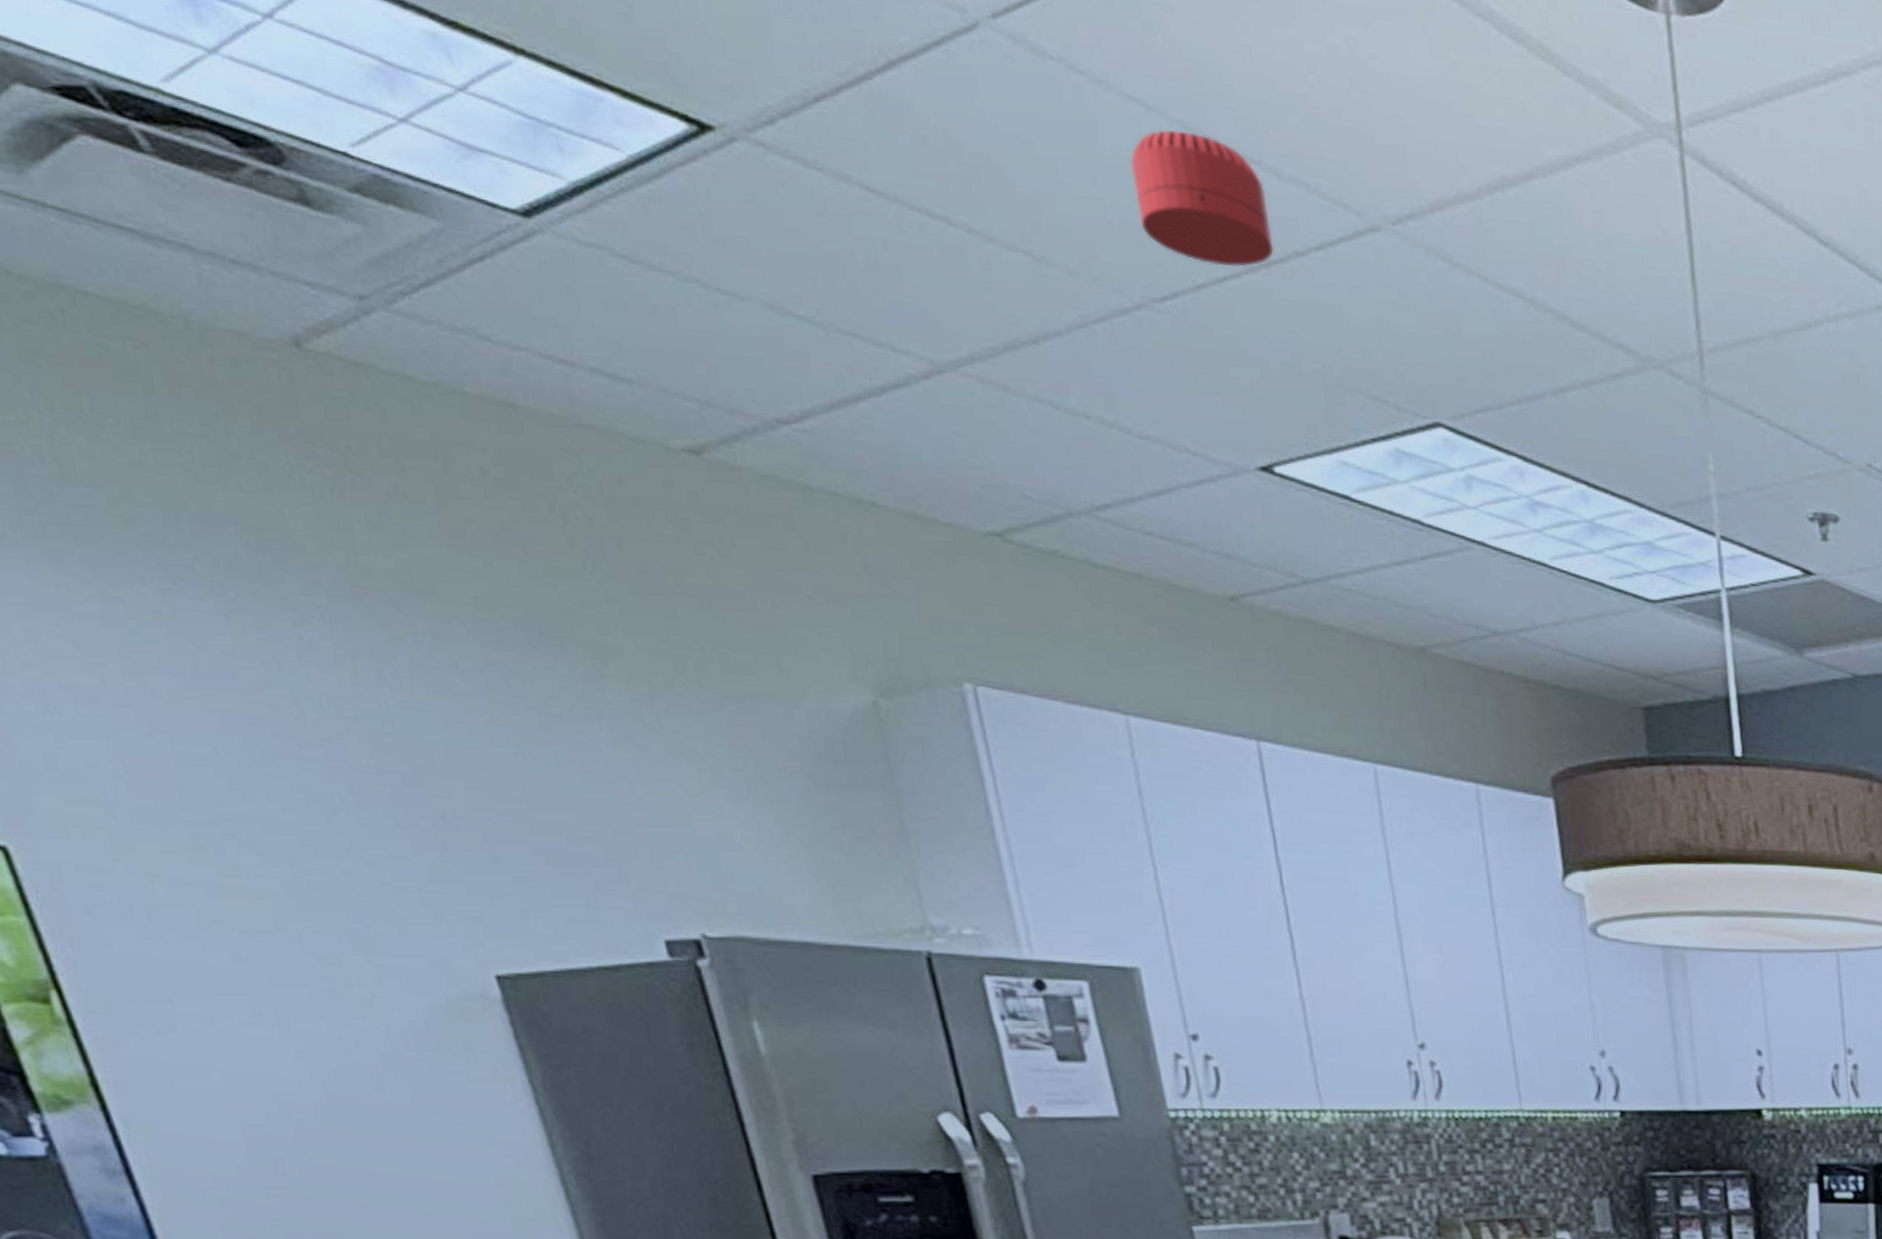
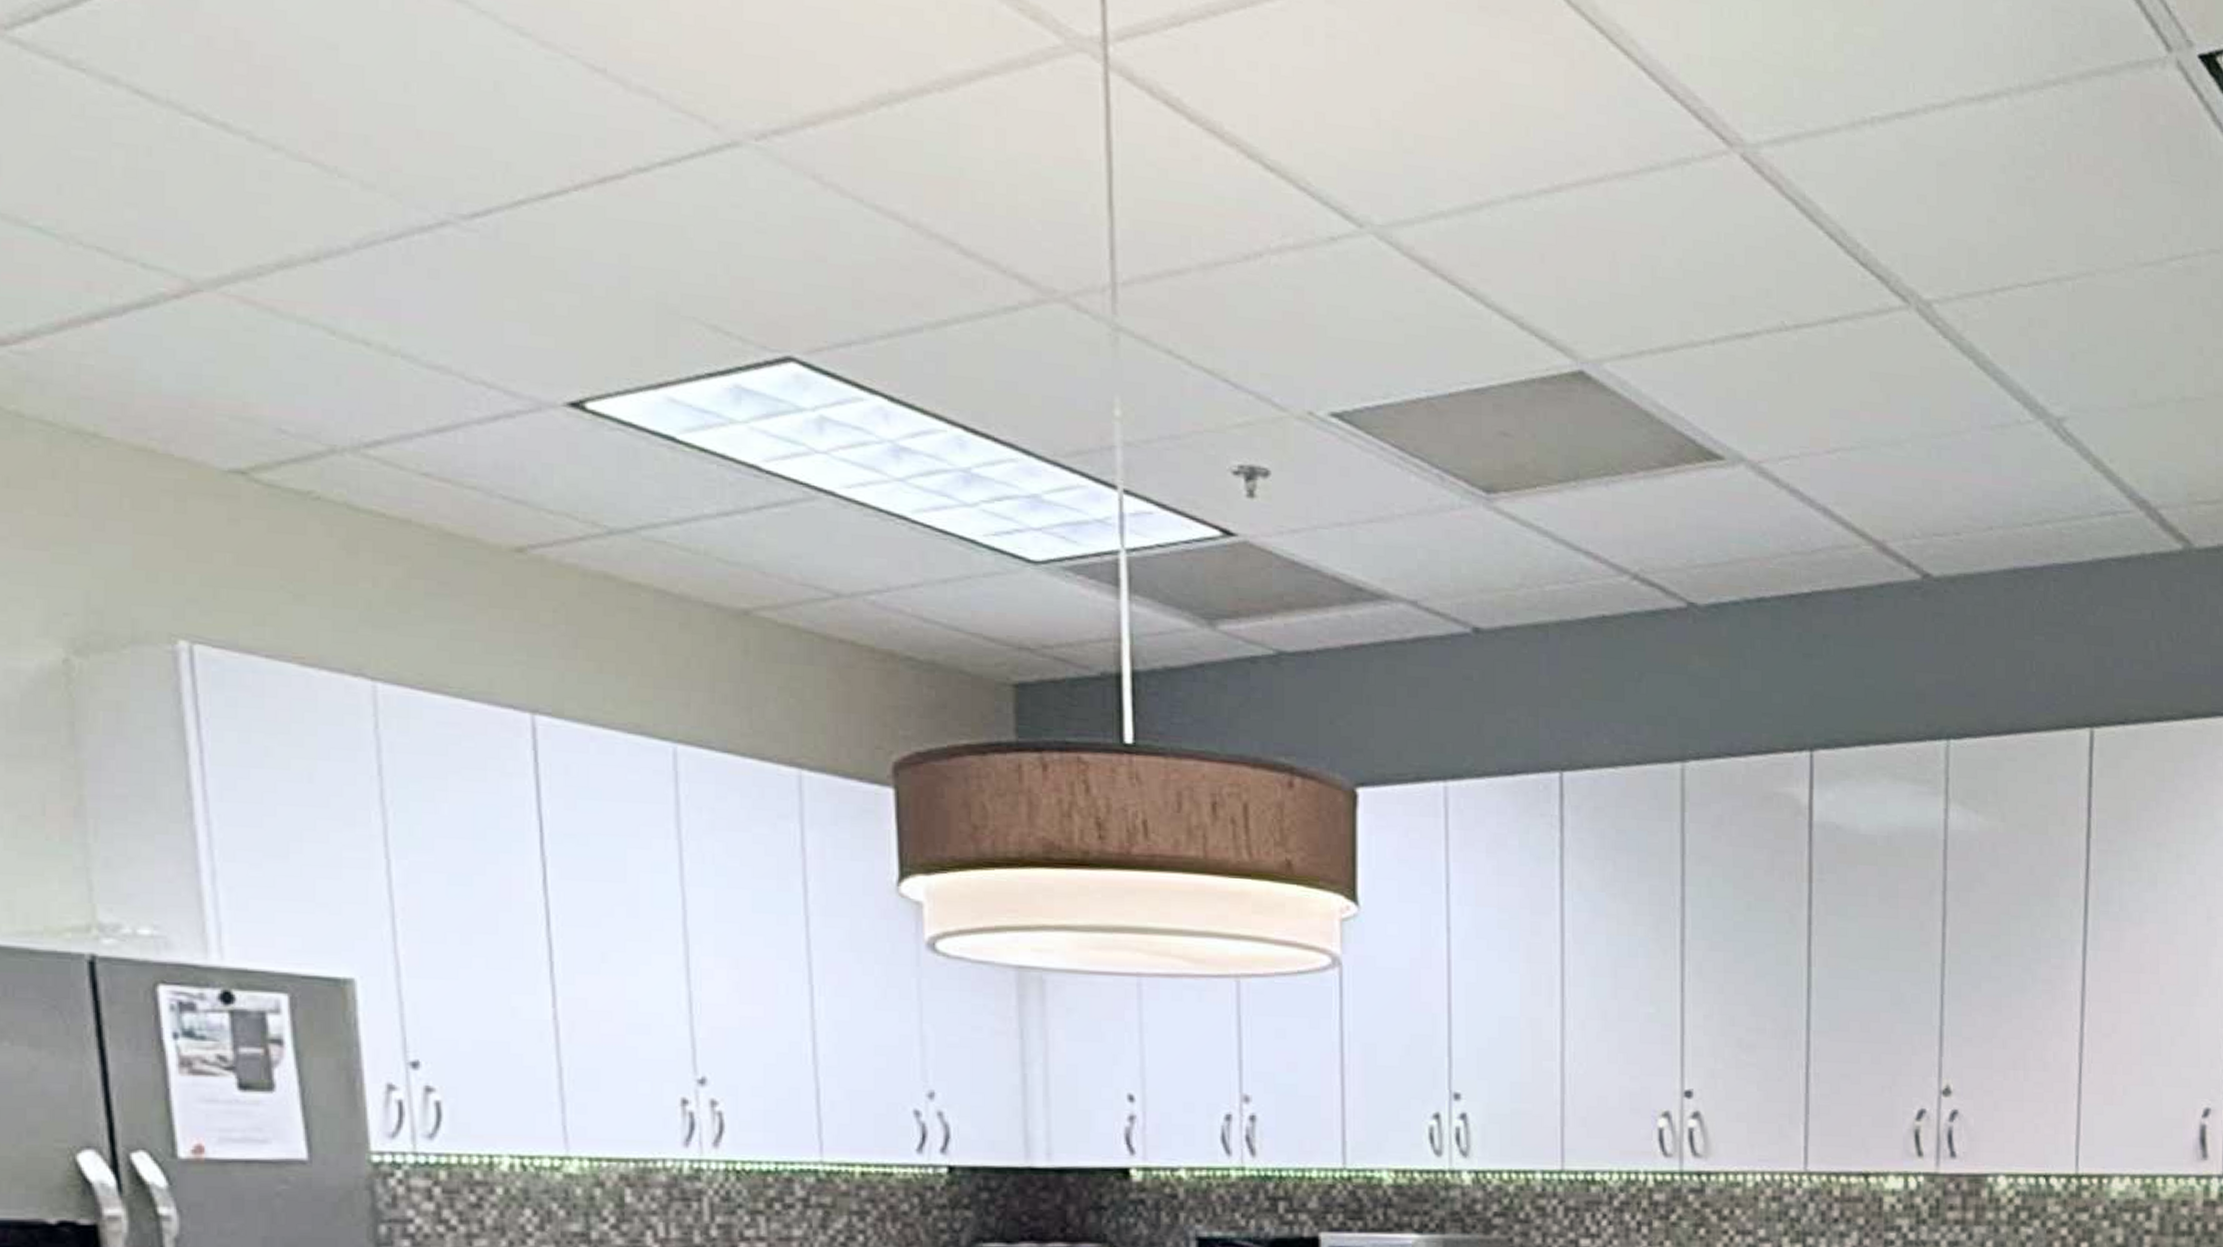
smoke detector: present [1129,129,1274,268] -> none [450,34,611,183]

